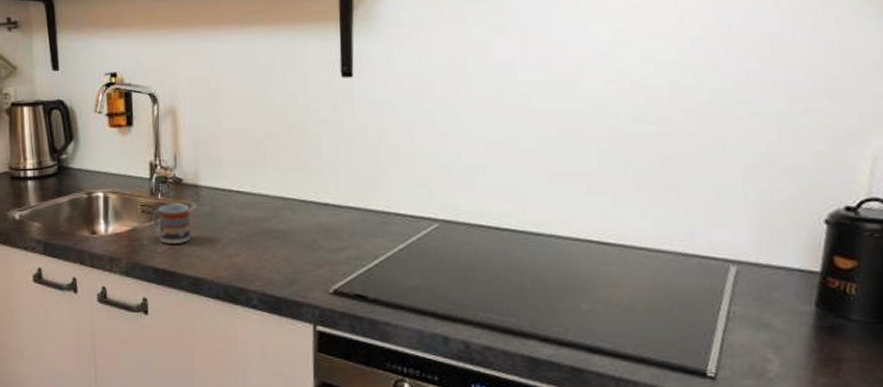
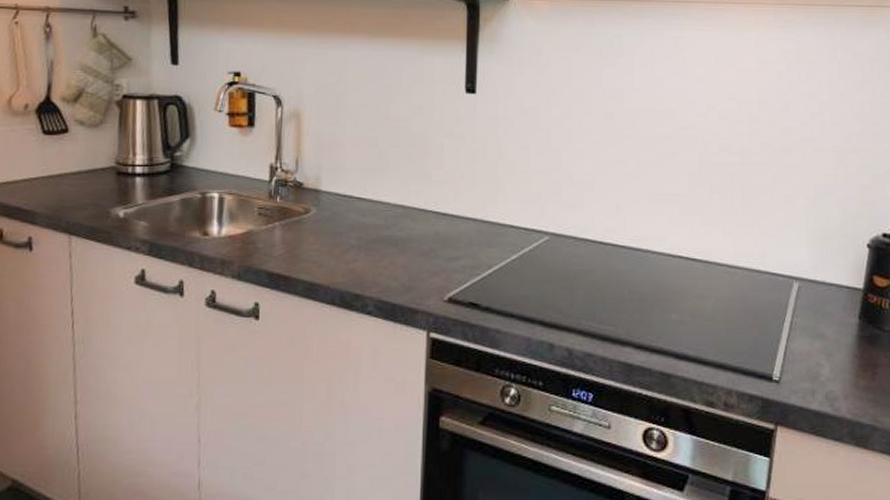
cup: present [152,204,191,244] -> none [269,208,310,248]

